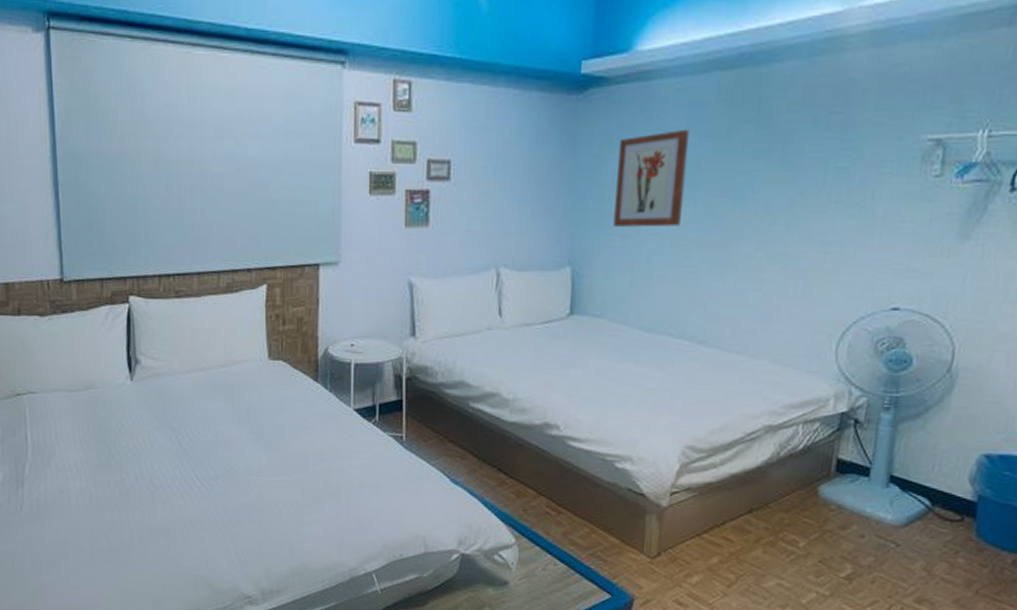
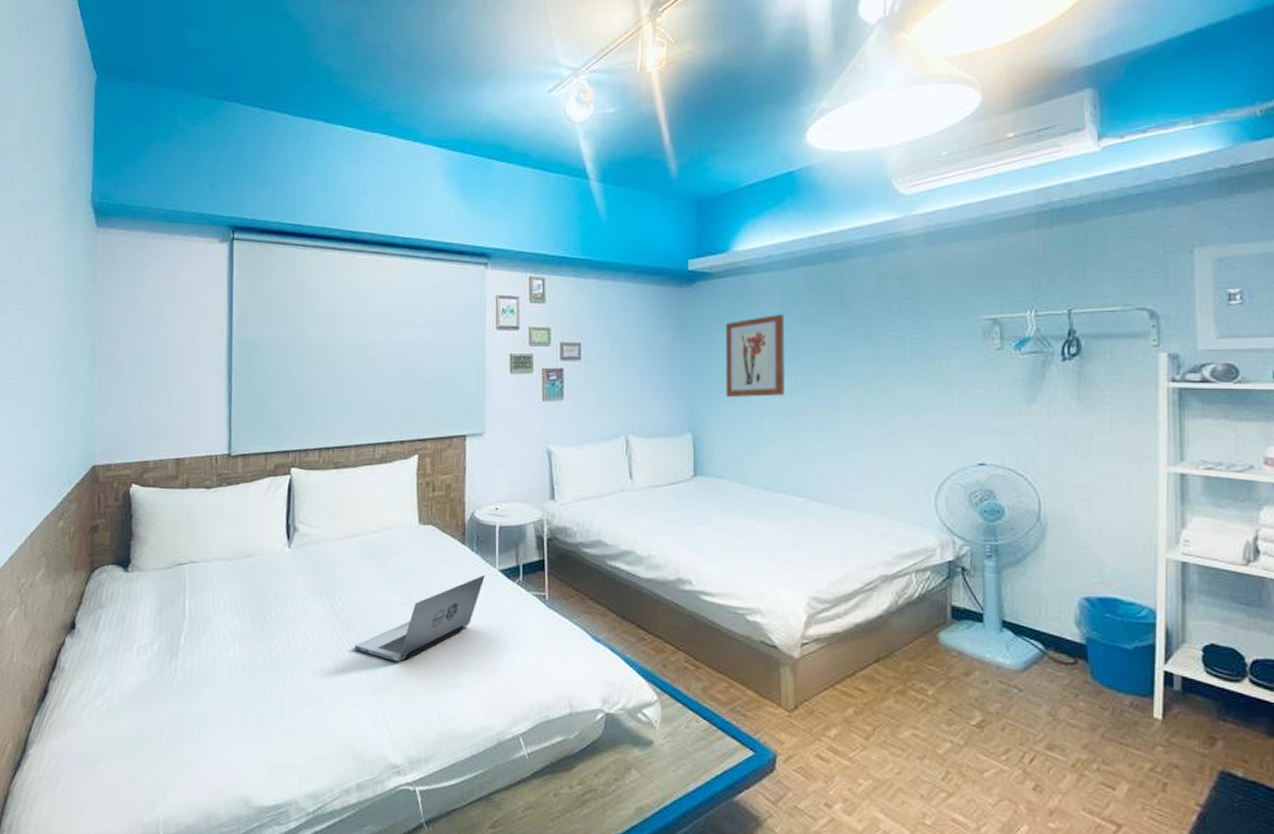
laptop: none [203,414,339,498] -> present [354,575,485,662]

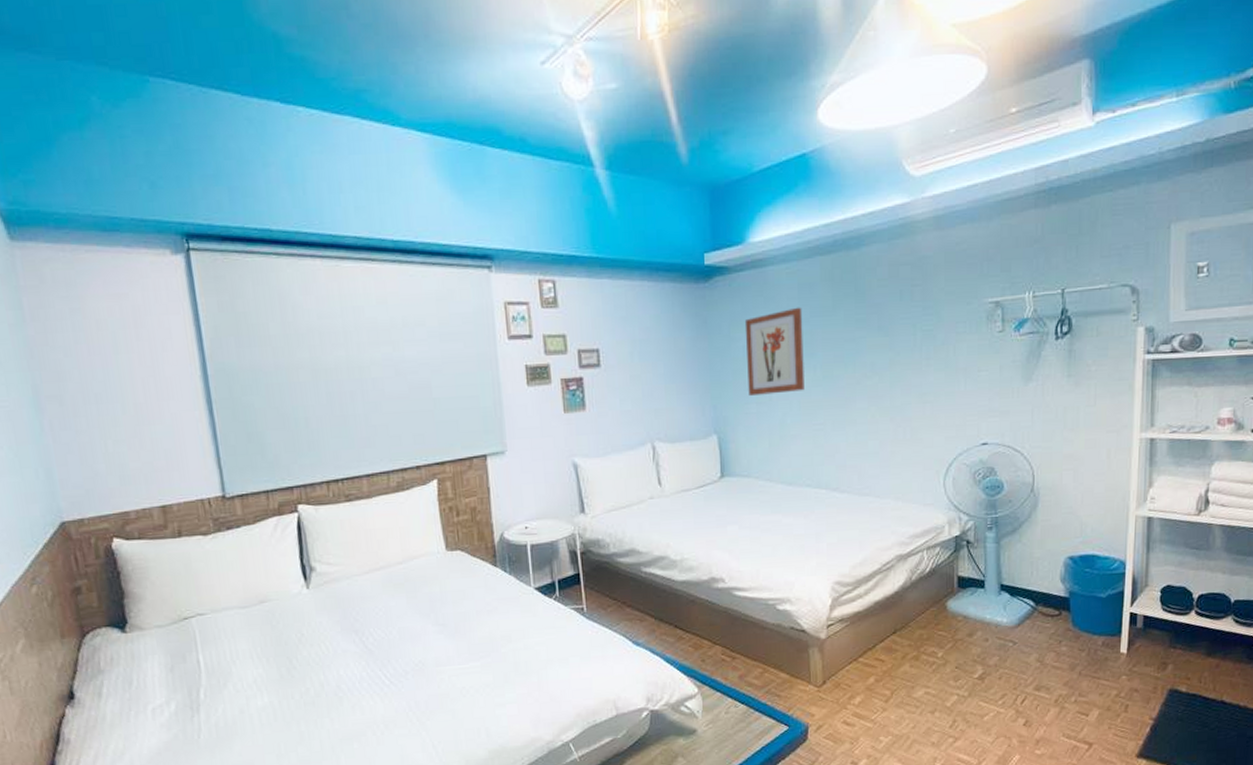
laptop: present [354,575,485,662] -> none [392,595,521,689]

